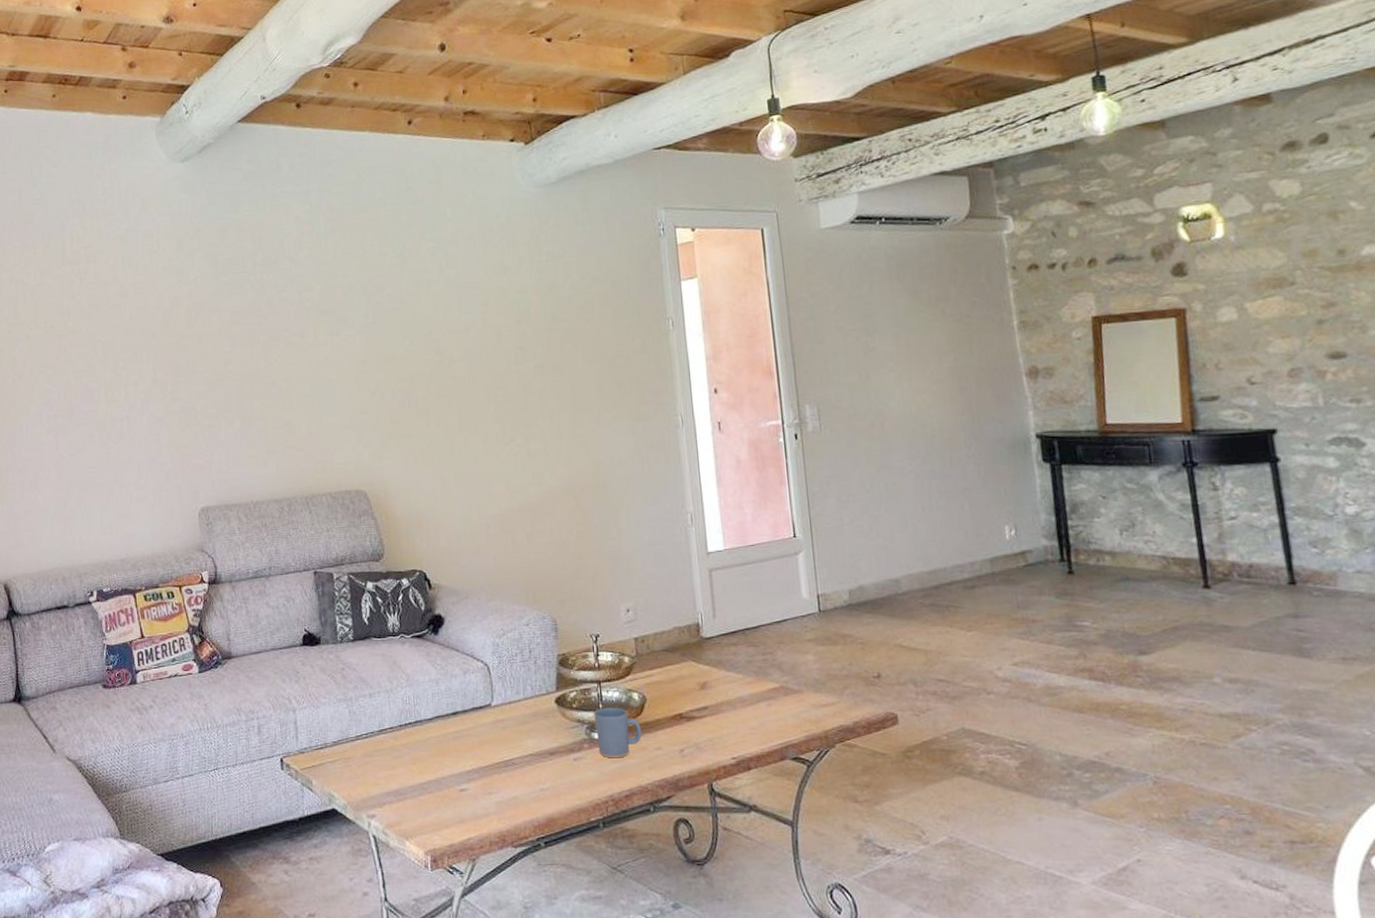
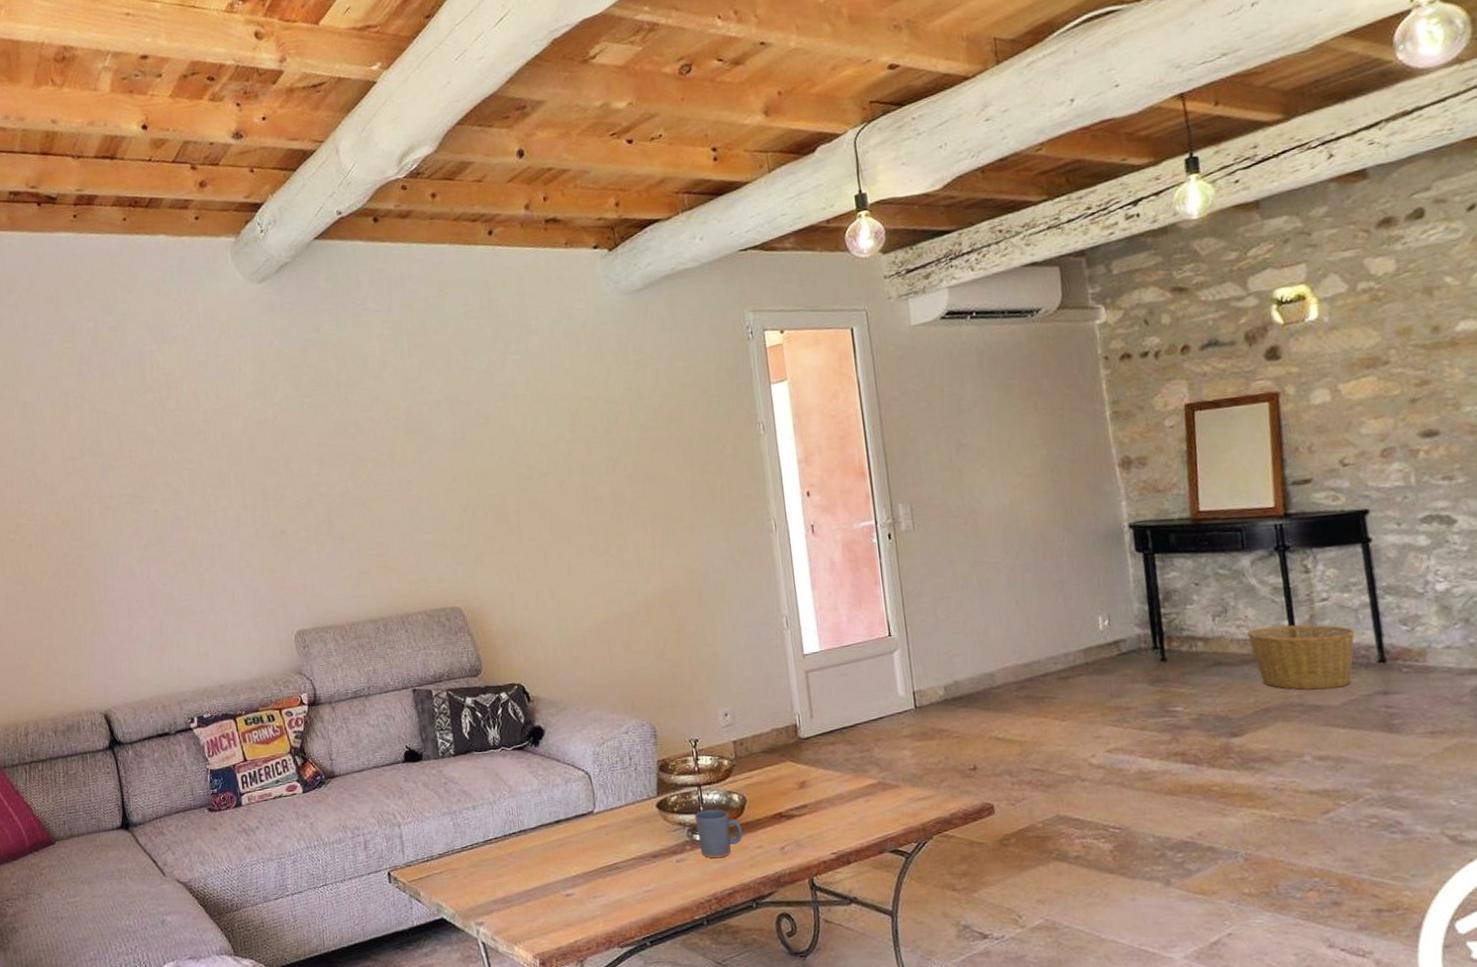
basket: none [1155,542,1264,610] -> present [1247,624,1355,690]

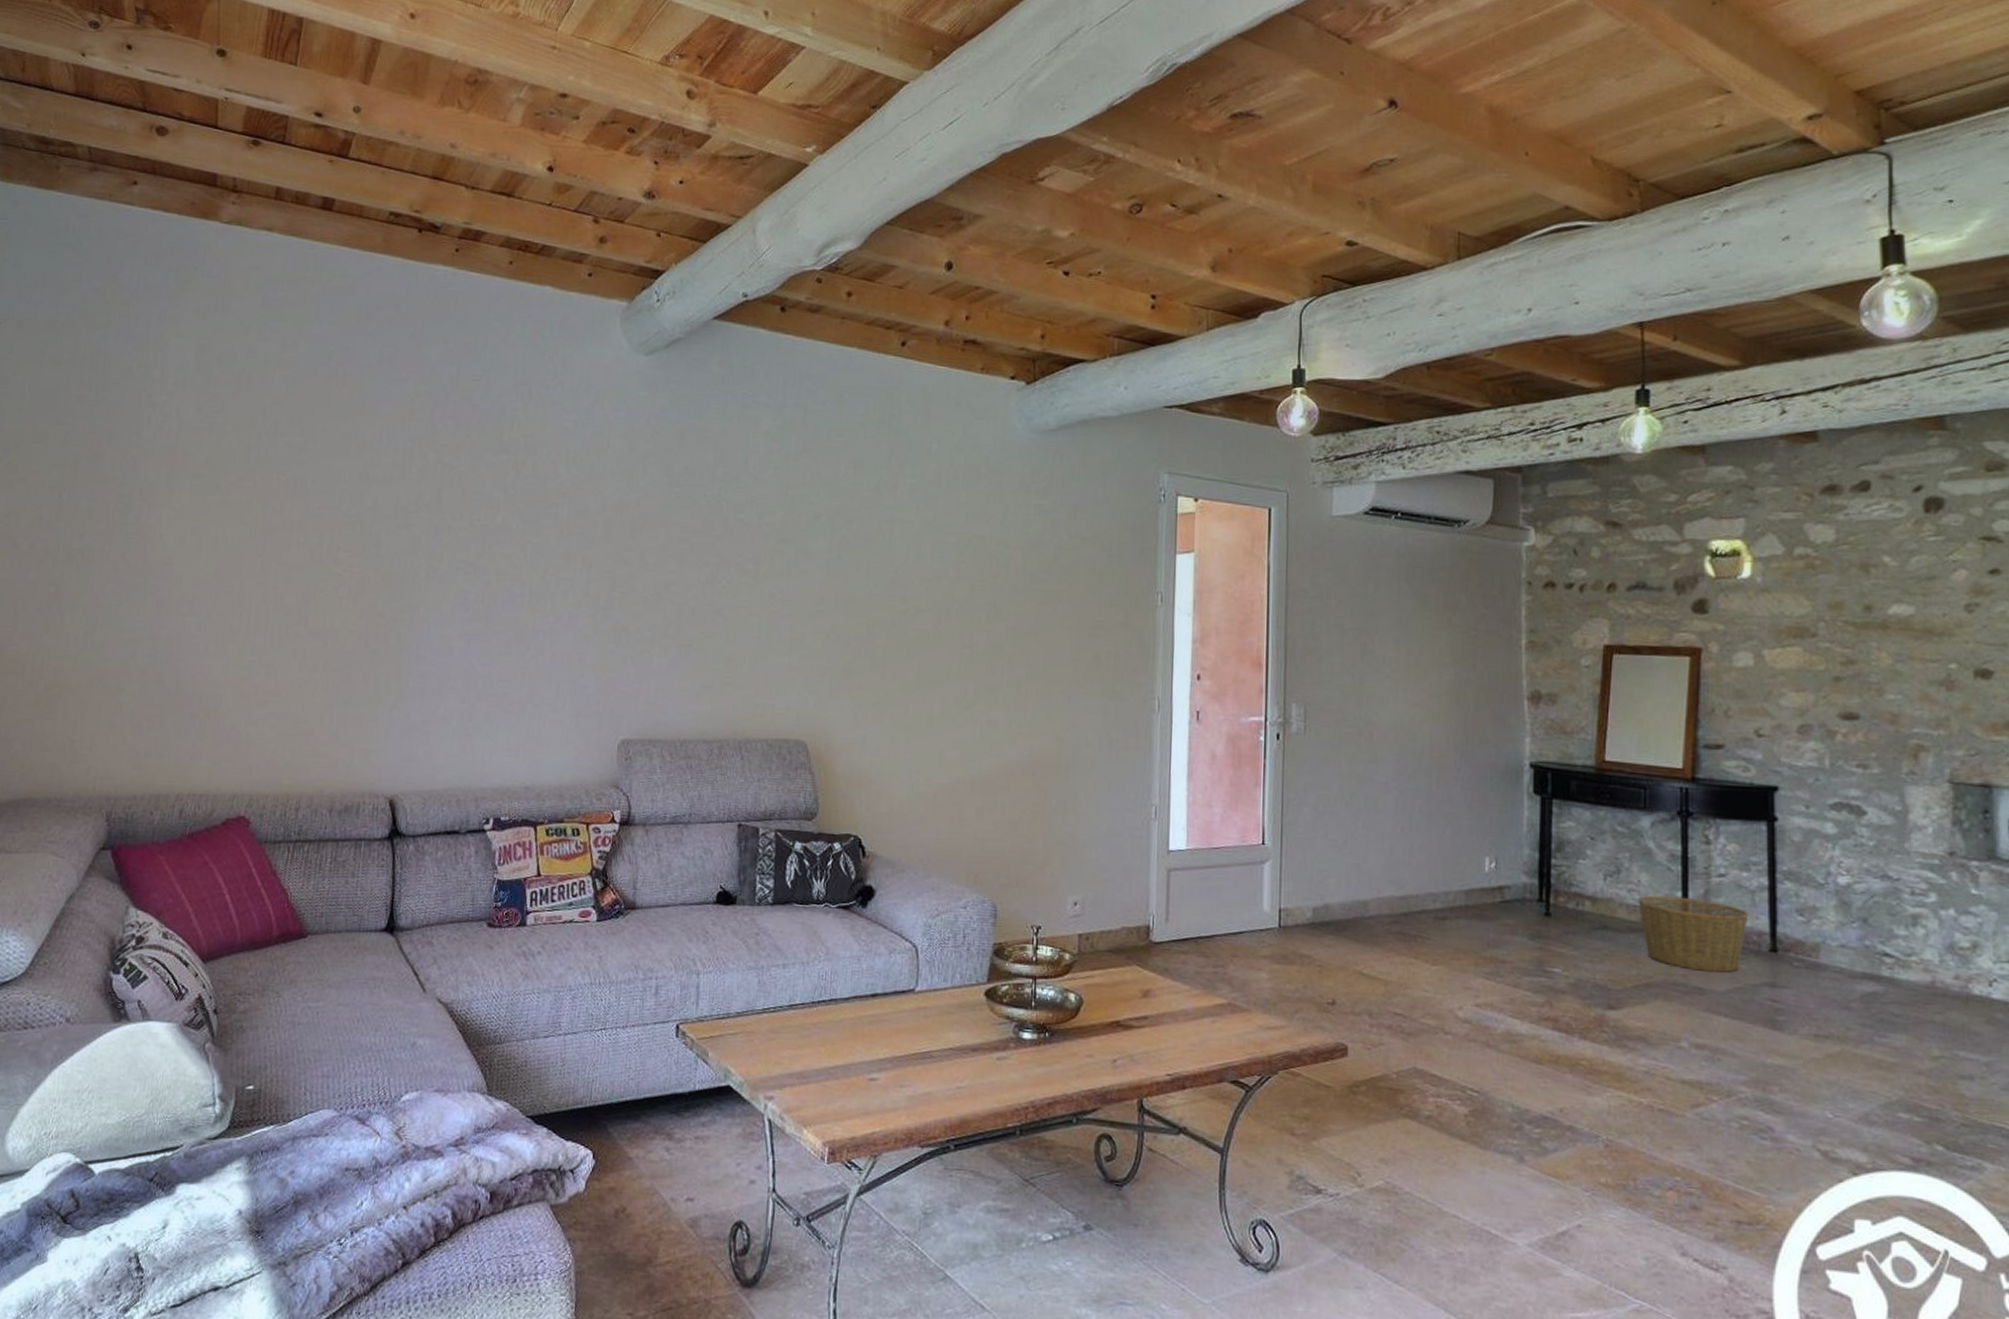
mug: present [695,809,743,859] -> none [1024,1006,1074,1062]

